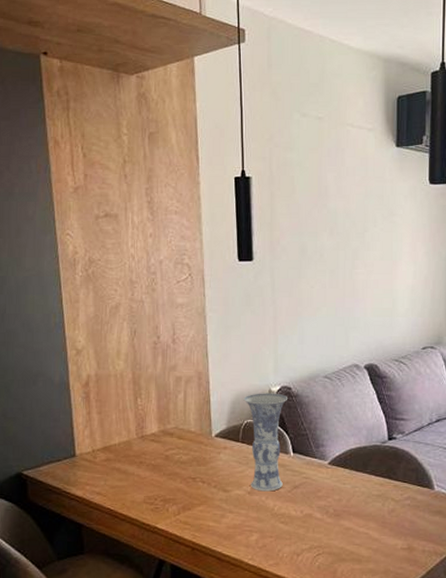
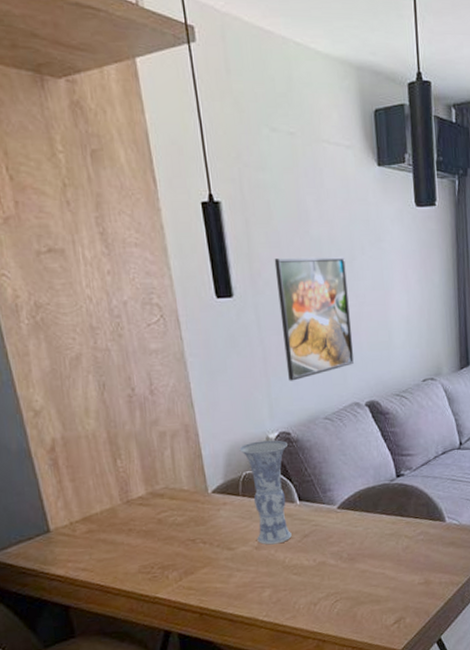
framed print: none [292,227,358,340] -> present [274,257,355,381]

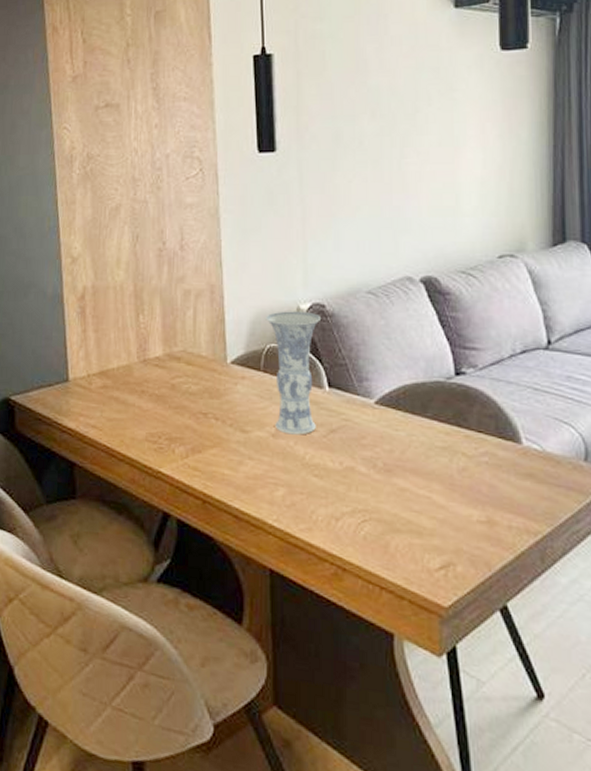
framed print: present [274,257,355,381] -> none [324,109,410,246]

